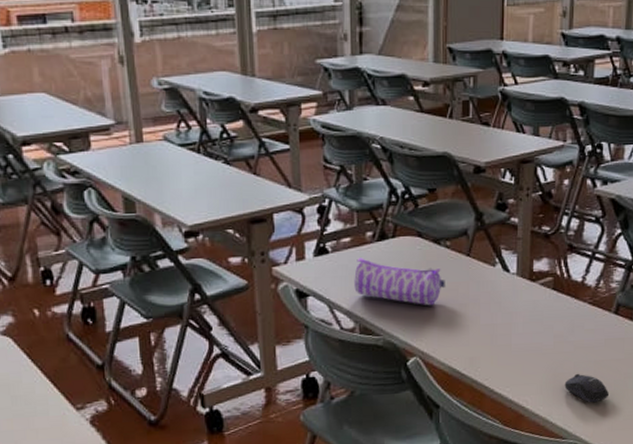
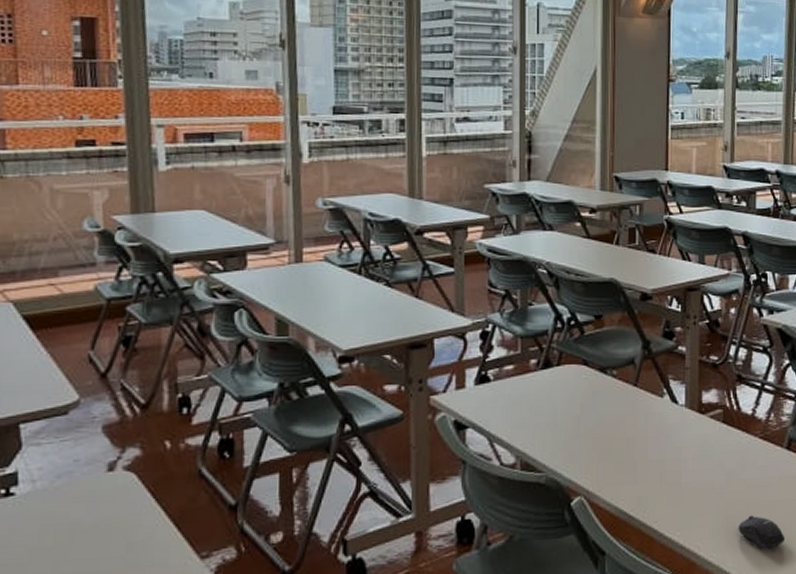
pencil case: present [354,258,445,306] -> none [516,387,612,440]

